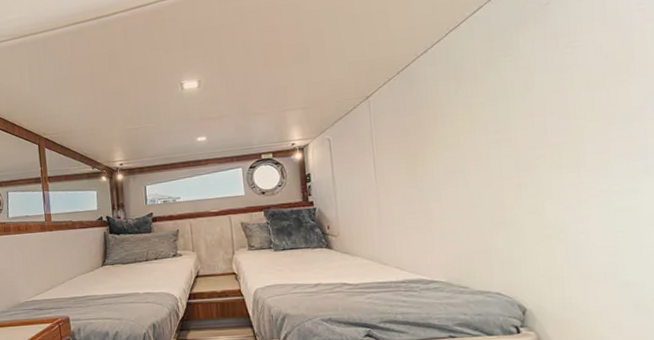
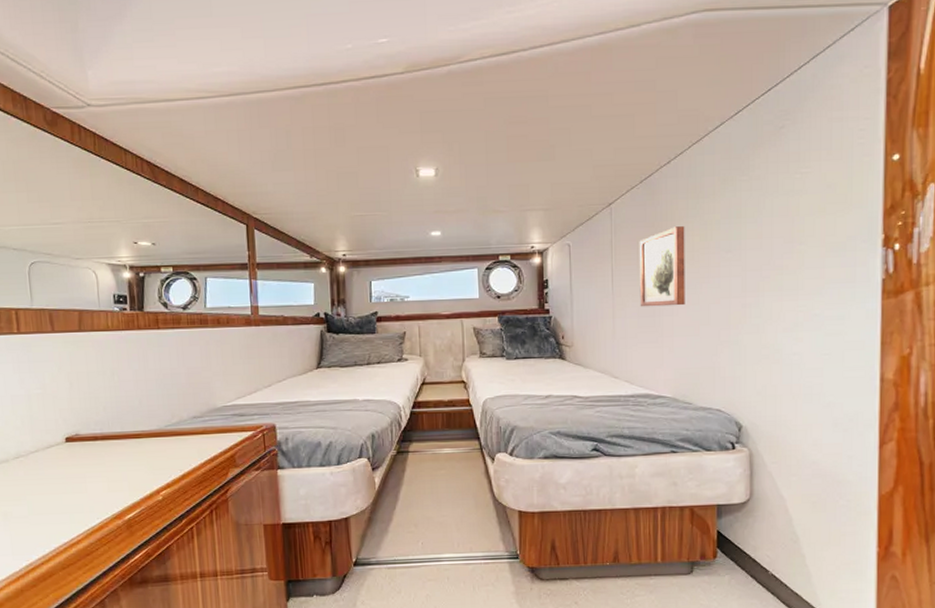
wall art: none [400,112,454,194] -> present [639,226,685,307]

